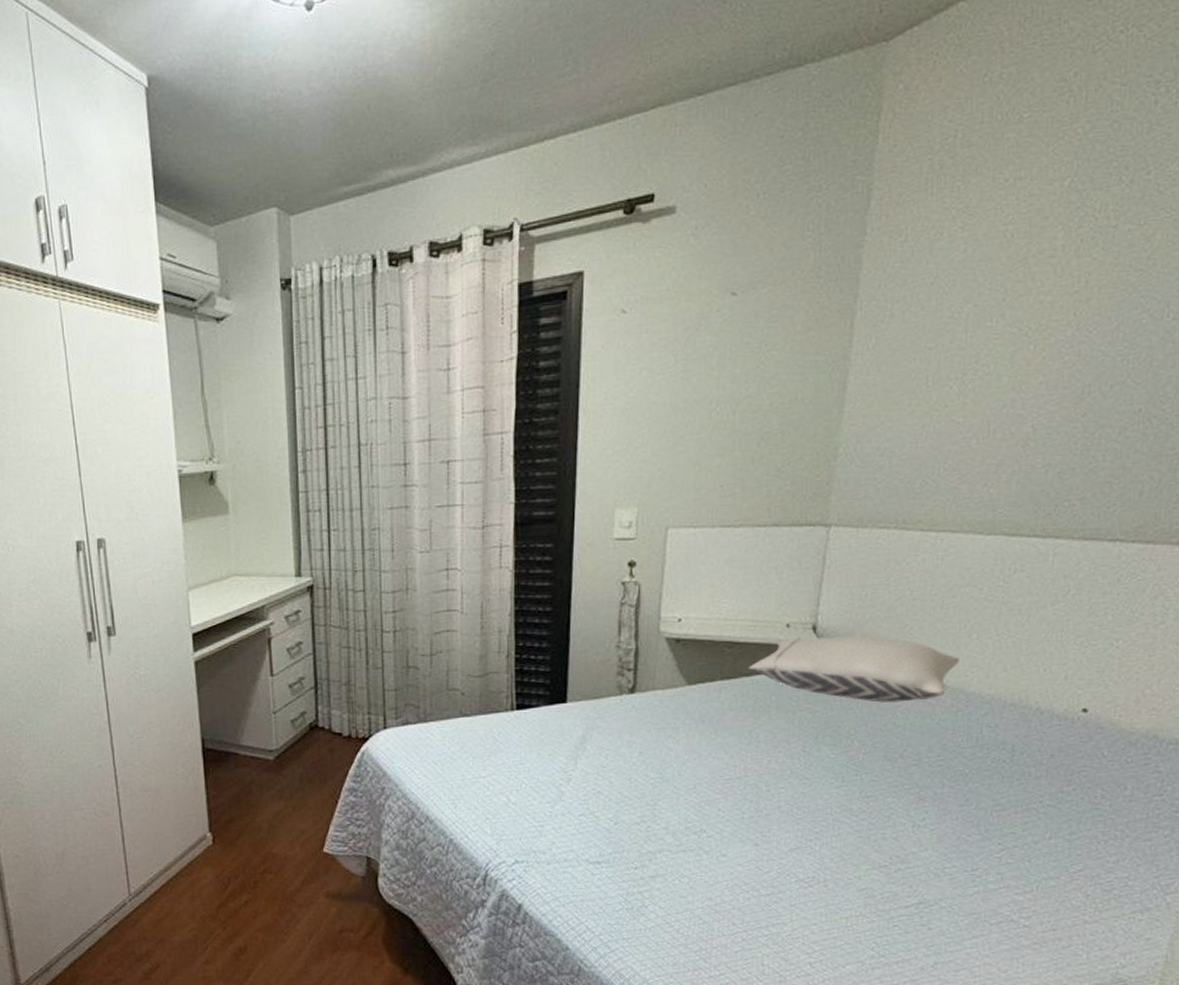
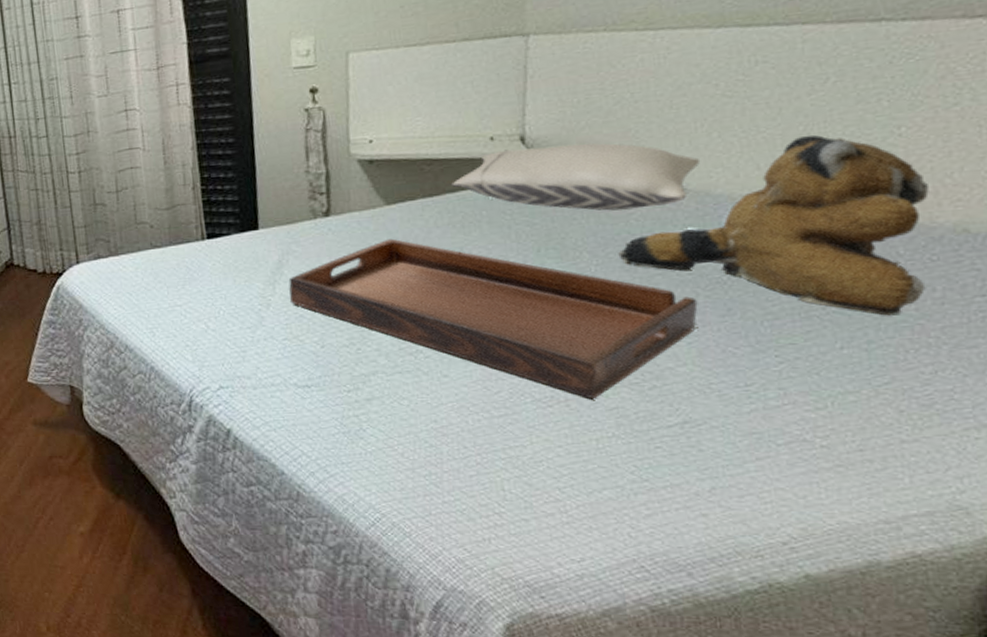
serving tray: none [589,718,943,879] -> present [288,238,698,399]
teddy bear: none [883,642,1133,810] -> present [618,134,929,316]

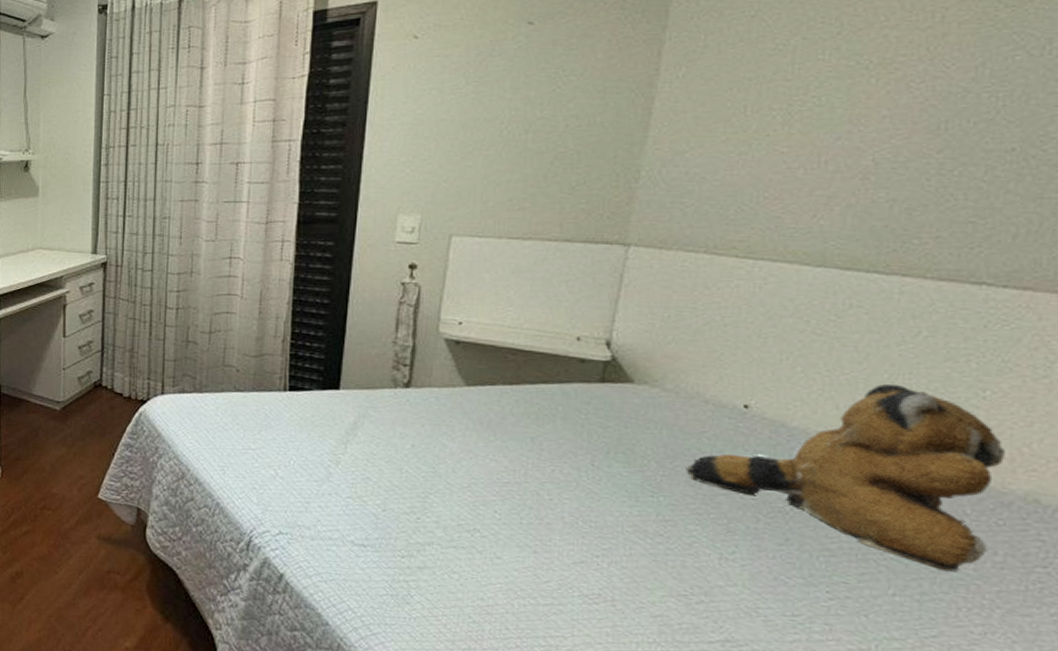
serving tray: present [288,238,698,399] -> none [358,418,757,603]
pillow: present [451,143,701,211] -> none [532,351,781,429]

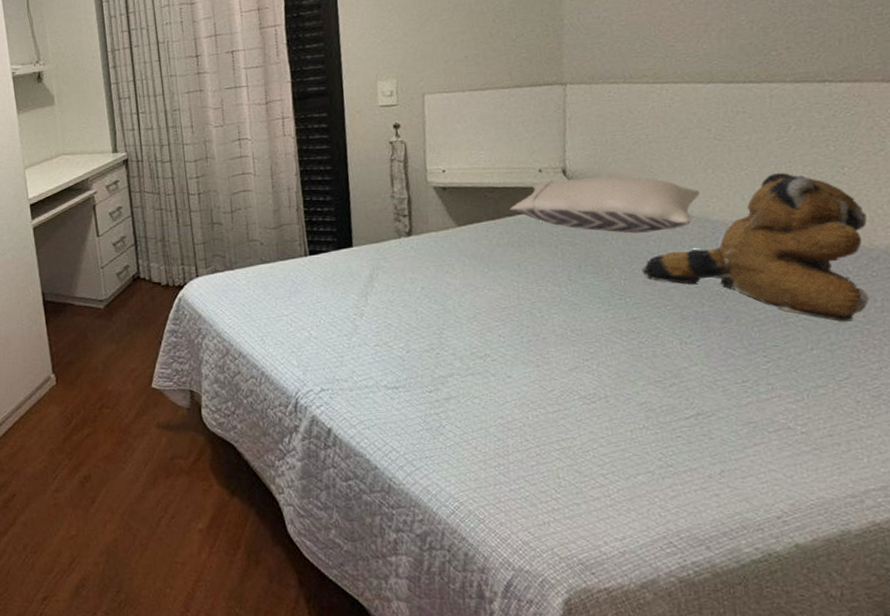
pillow: none [532,351,781,429] -> present [509,175,701,233]

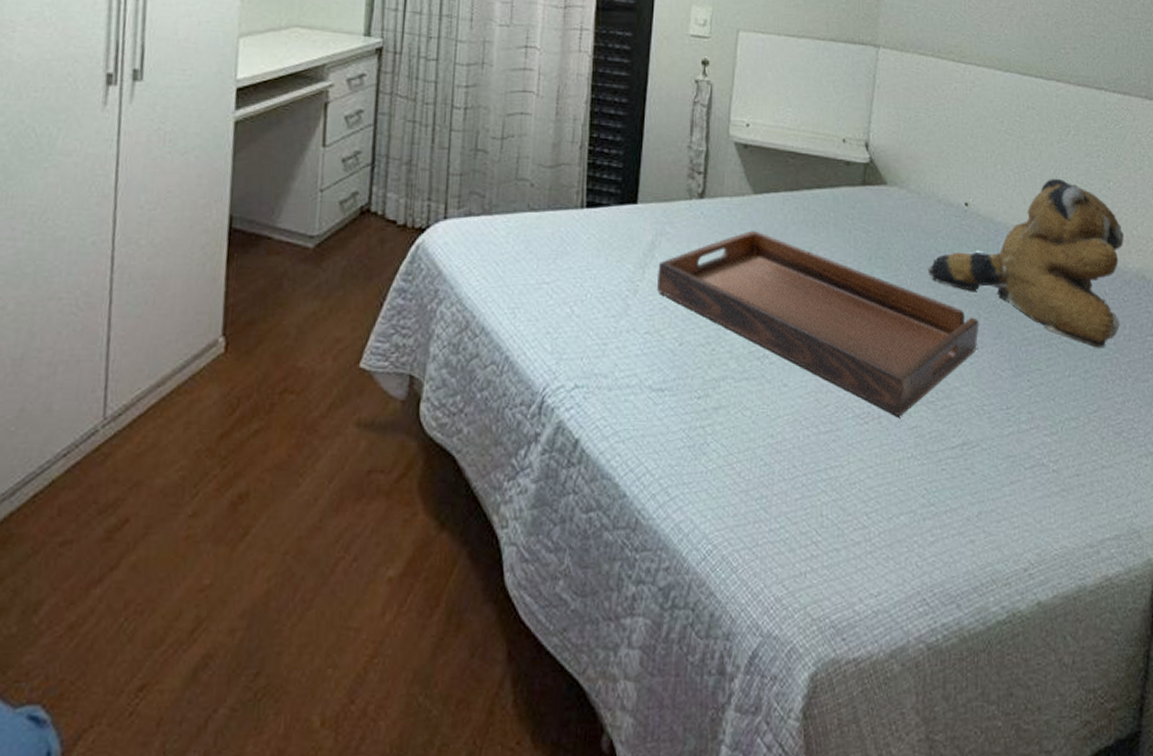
serving tray: none [378,255,704,395] -> present [656,230,979,416]
pillow: present [509,175,701,233] -> none [809,153,989,227]

